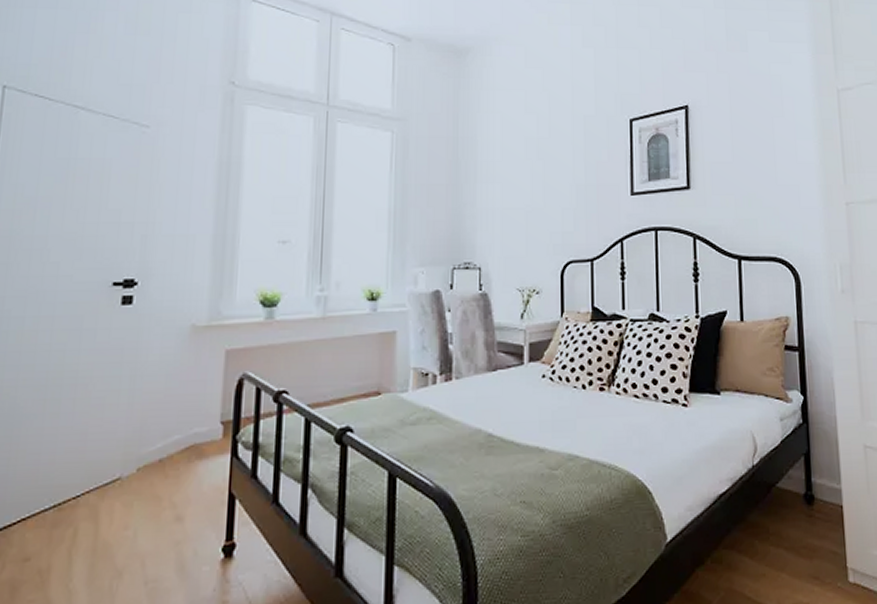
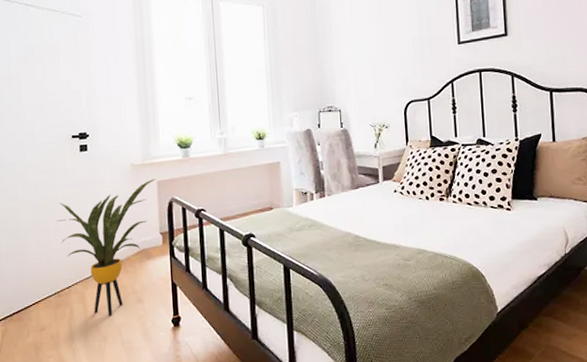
house plant: none [72,347,223,540] -> present [56,179,155,315]

